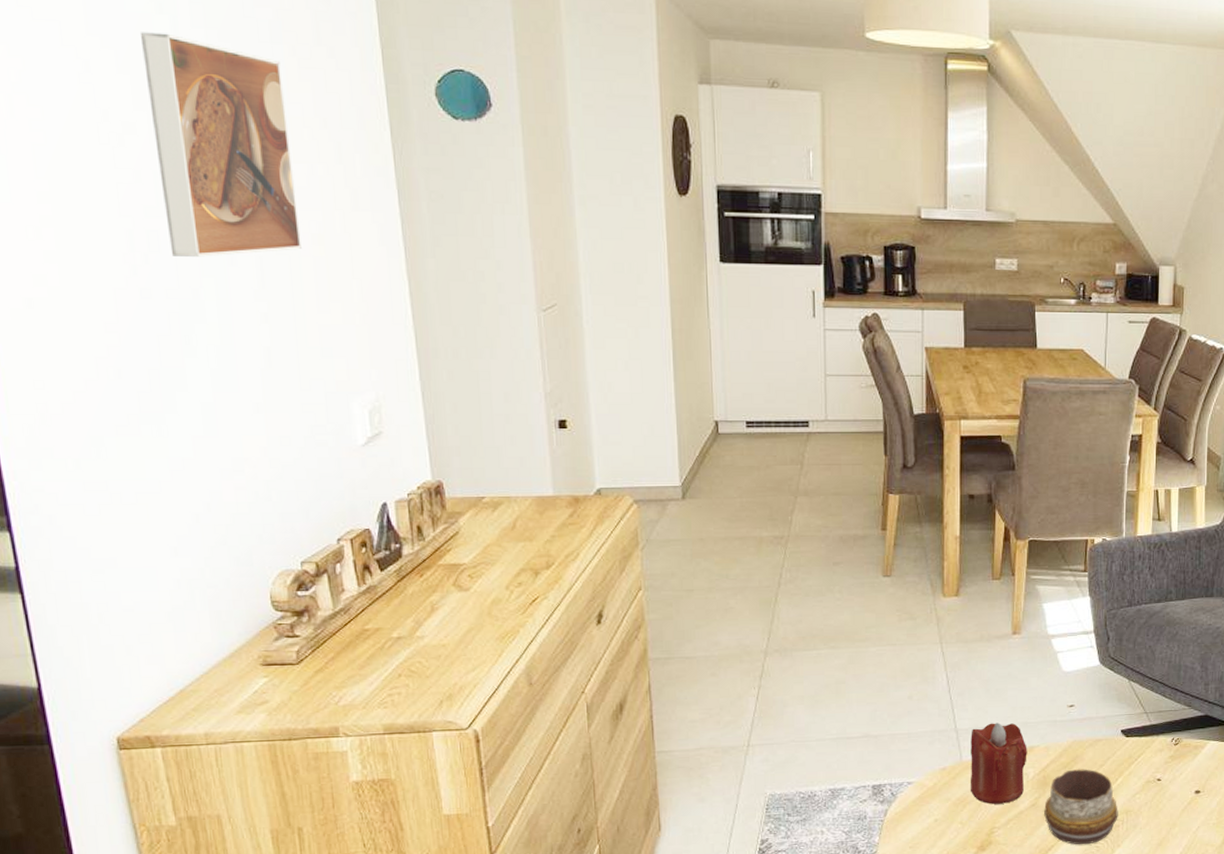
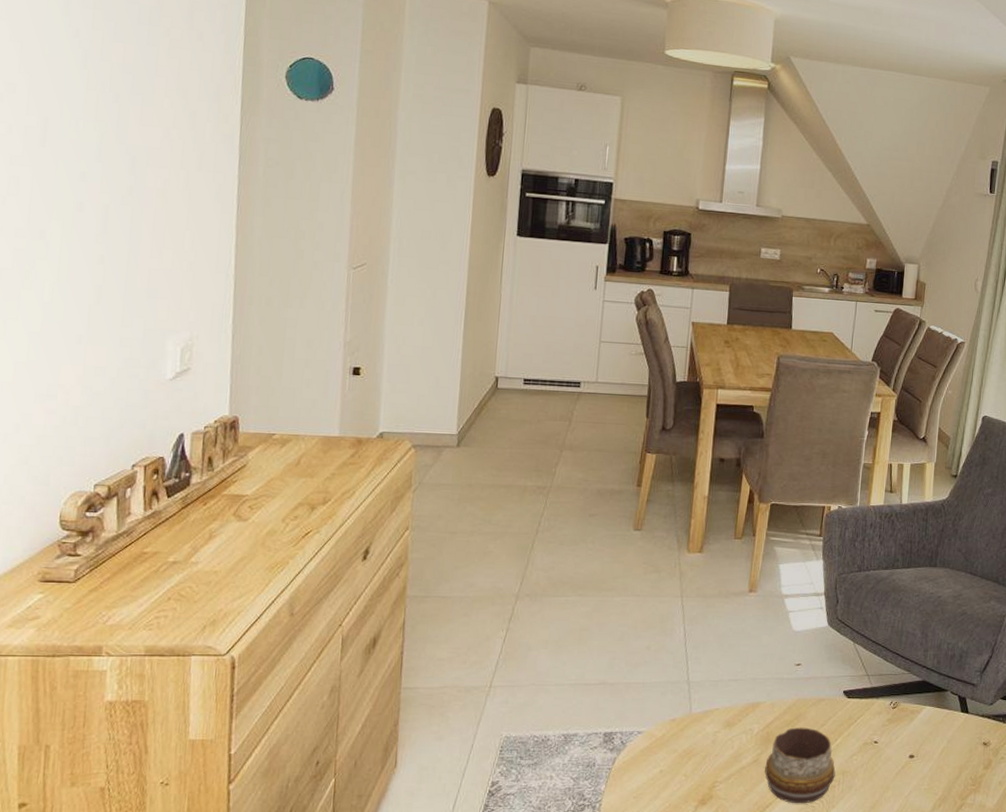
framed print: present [139,32,302,257] -> none [27,8,154,203]
candle: present [971,723,1027,804] -> none [697,677,754,758]

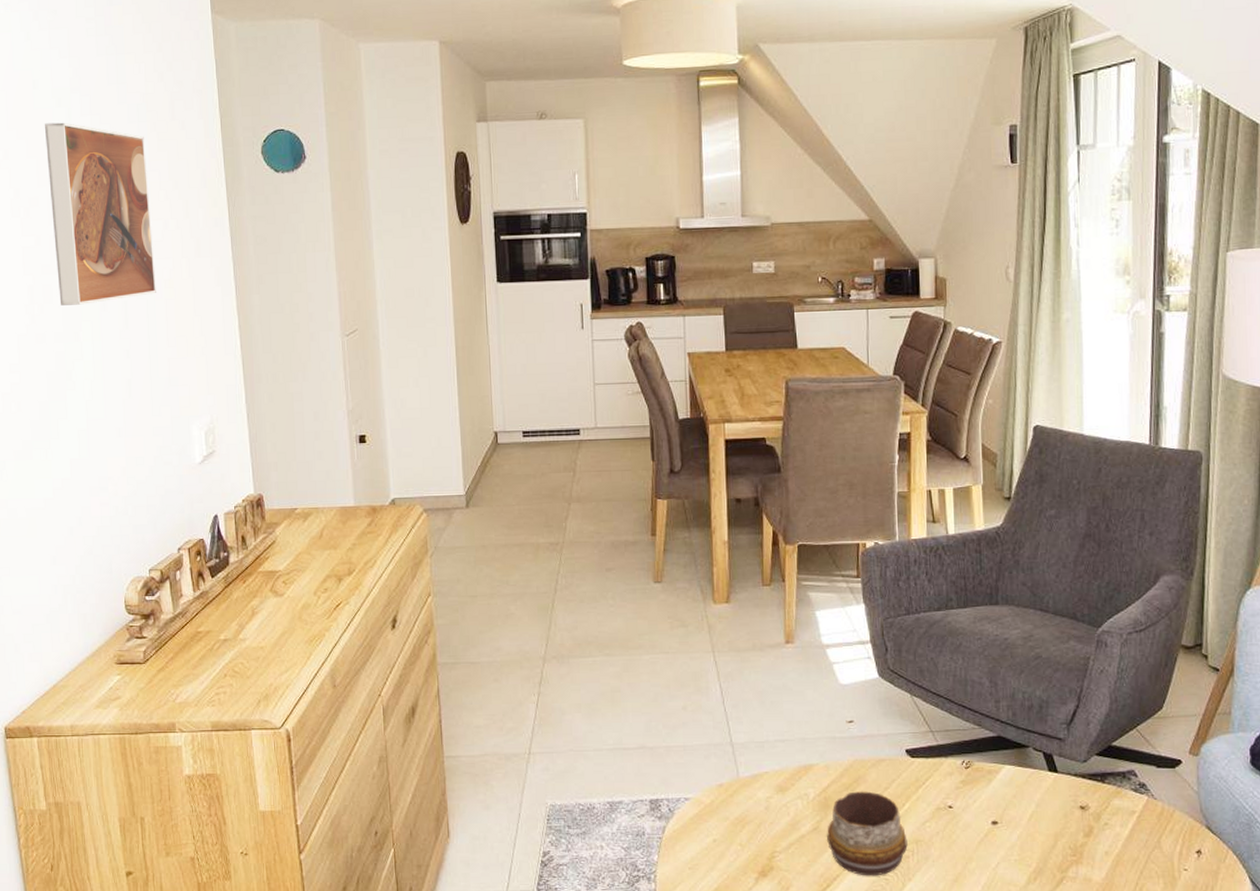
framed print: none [27,8,154,203] -> present [44,122,156,306]

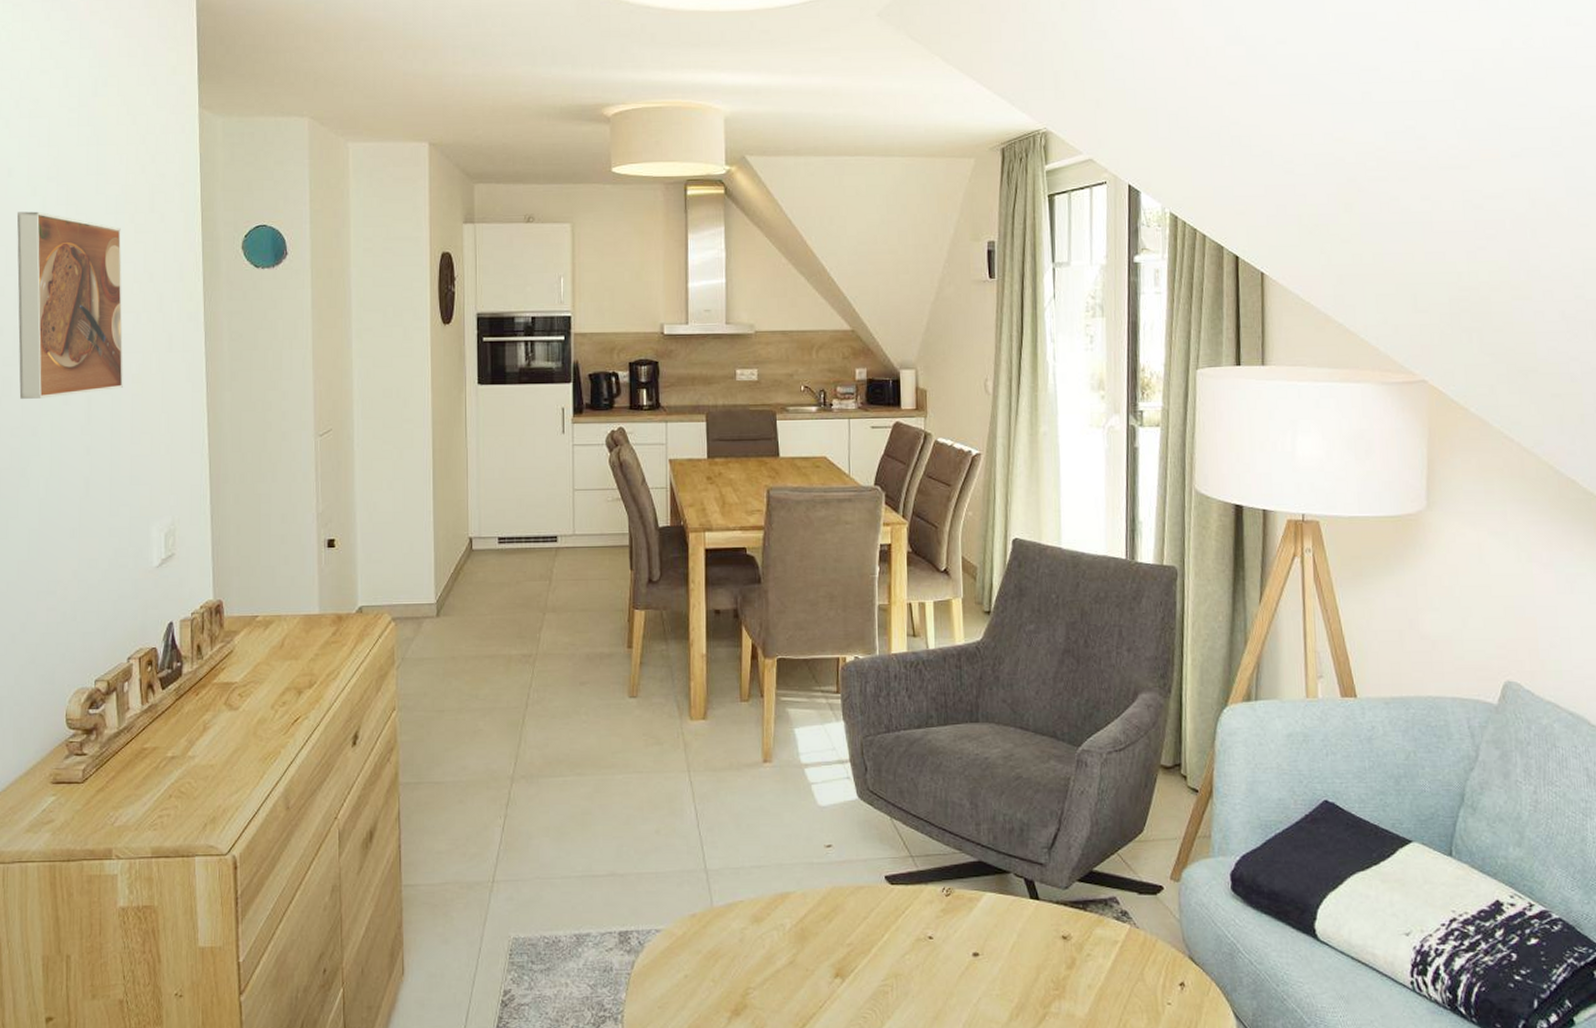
decorative bowl: present [827,791,908,876] -> none [803,921,887,1014]

